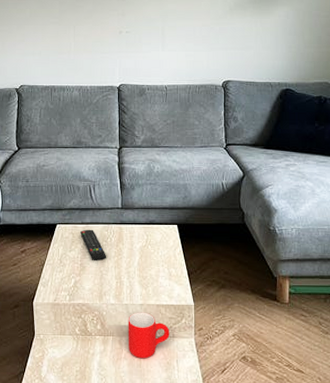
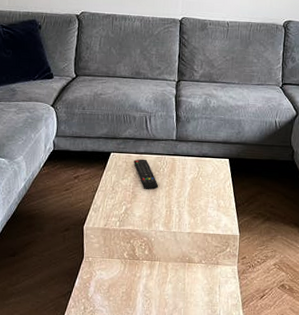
mug: present [128,312,170,359] -> none [173,239,215,284]

